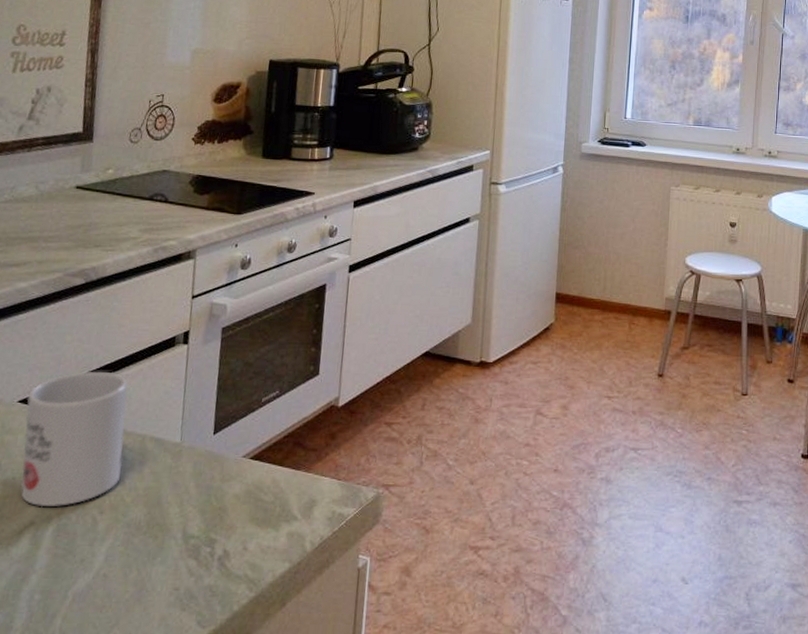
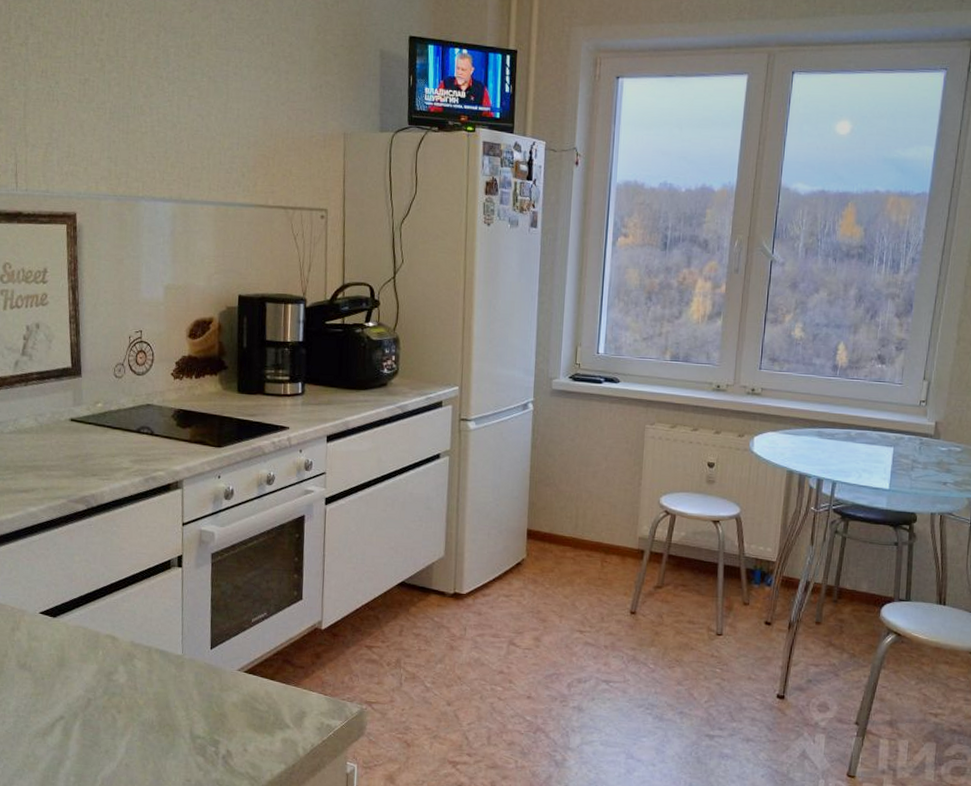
mug: present [20,371,128,507] -> none [47,588,134,705]

